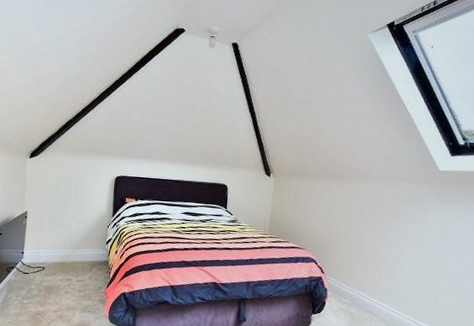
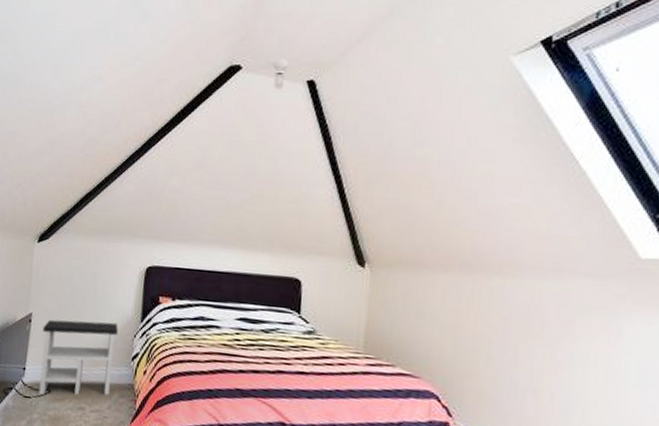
side table: none [35,216,95,271] -> present [38,319,118,396]

